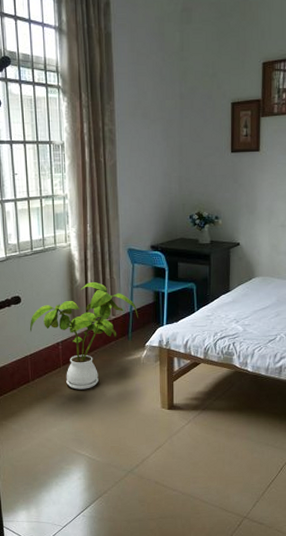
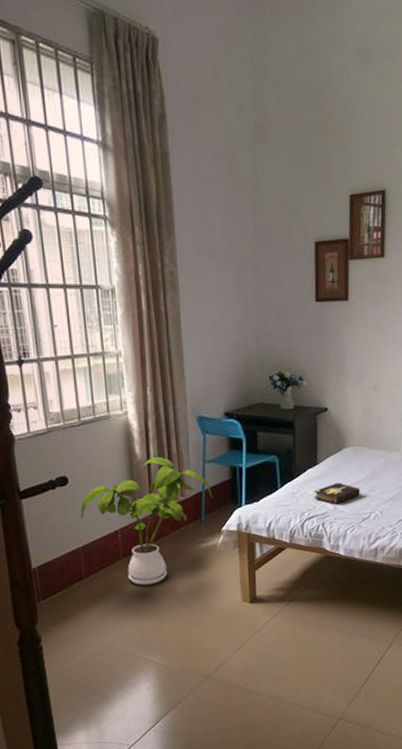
hardback book: none [226,308,267,327] -> present [314,482,360,505]

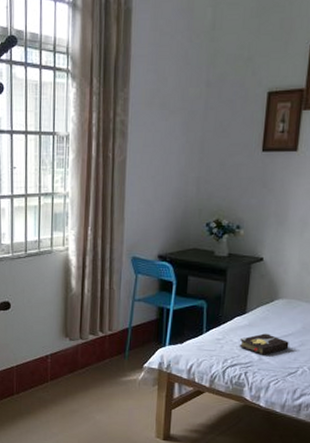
house plant: present [81,457,212,585] -> none [18,292,138,409]

